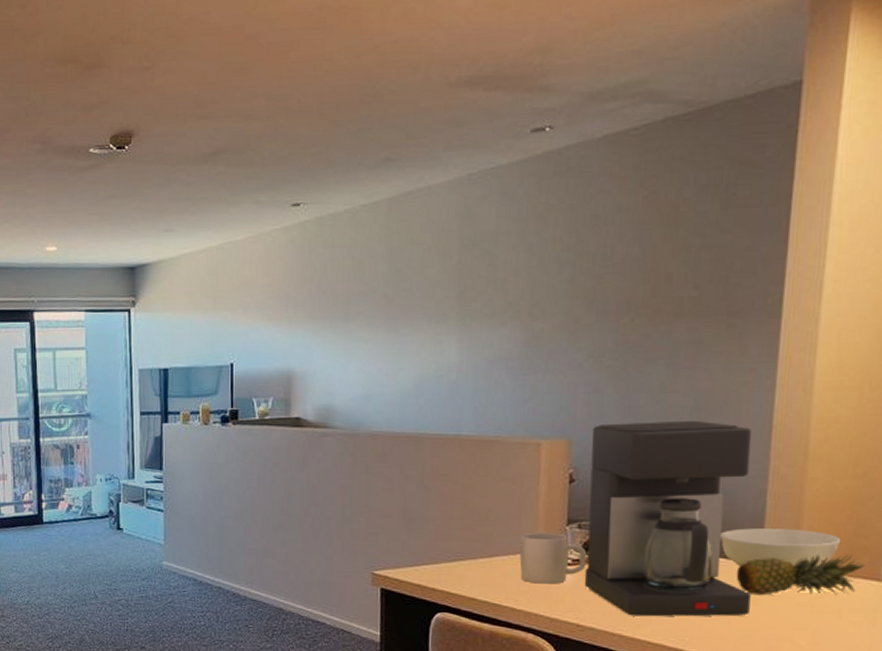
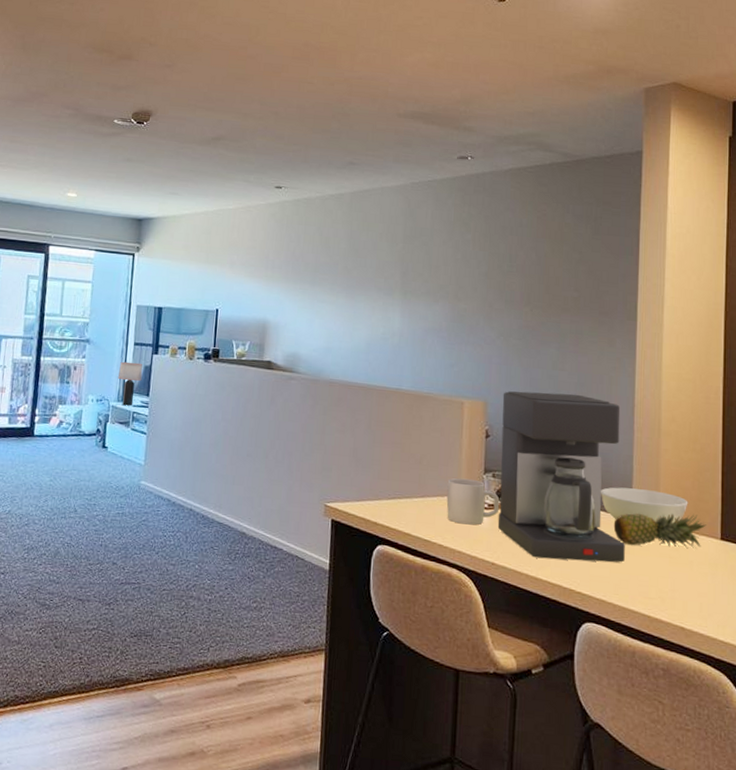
table lamp: none [127,434,153,483] -> present [118,361,143,407]

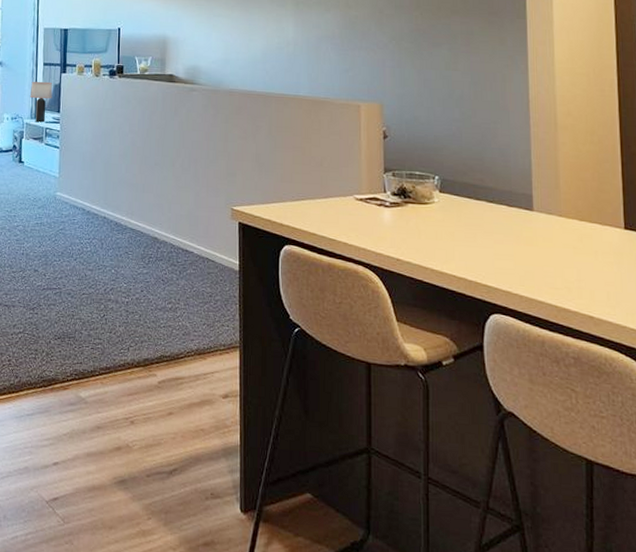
mug: present [446,478,500,525] -> none [349,178,401,223]
coffee maker: present [497,391,625,563] -> none [398,92,529,255]
bowl: present [600,487,688,524] -> none [500,181,589,215]
fruit: present [613,513,706,550] -> none [515,205,609,240]

